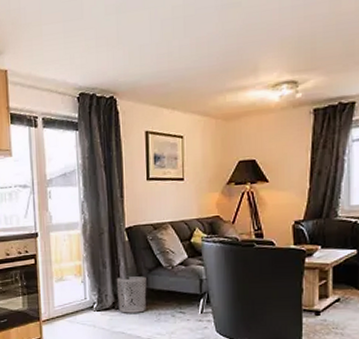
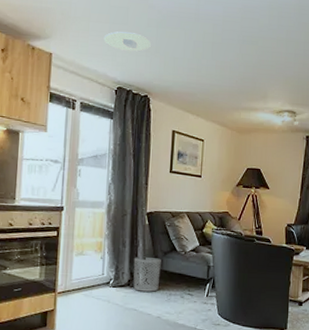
recessed light: none [58,26,111,51] -> present [103,31,151,52]

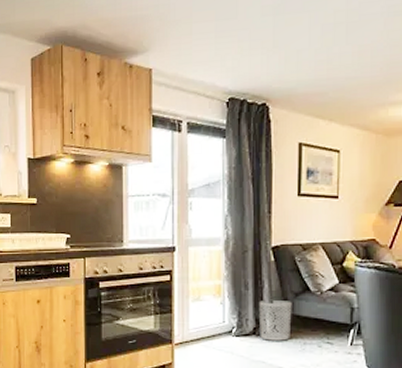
recessed light: present [103,31,151,52] -> none [209,27,267,52]

